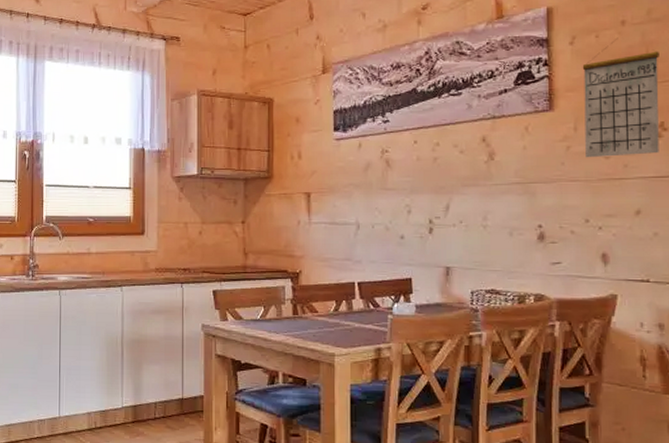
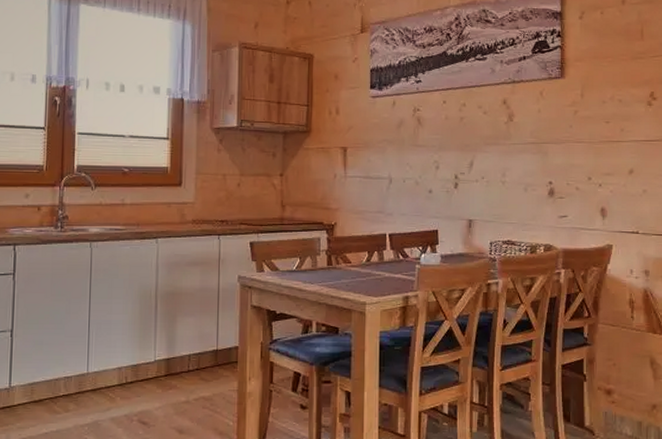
calendar: present [582,37,659,158] -> none [589,15,652,122]

